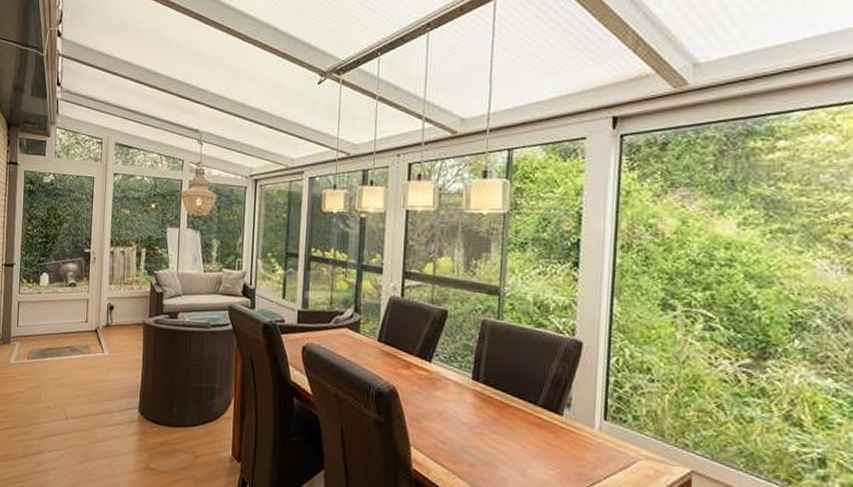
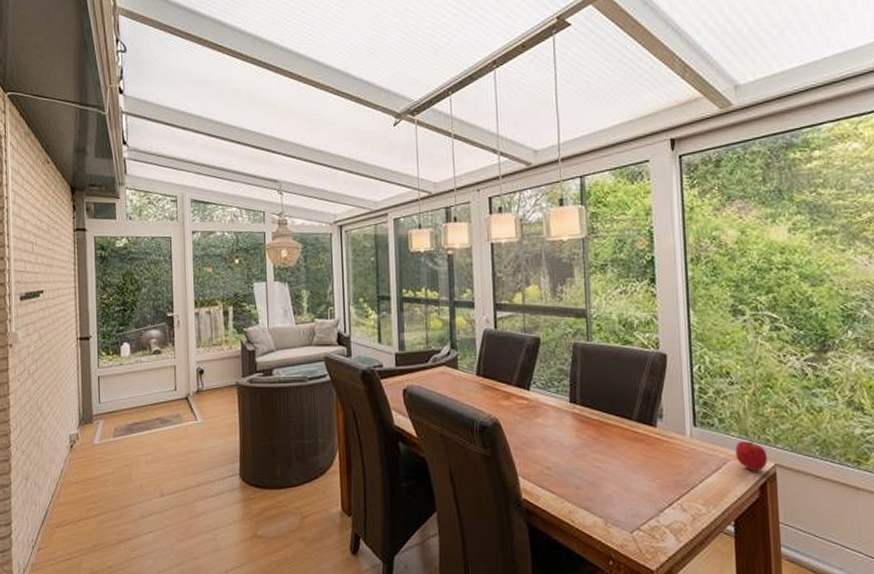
fruit: none [647,442,684,475] -> present [735,441,768,471]

